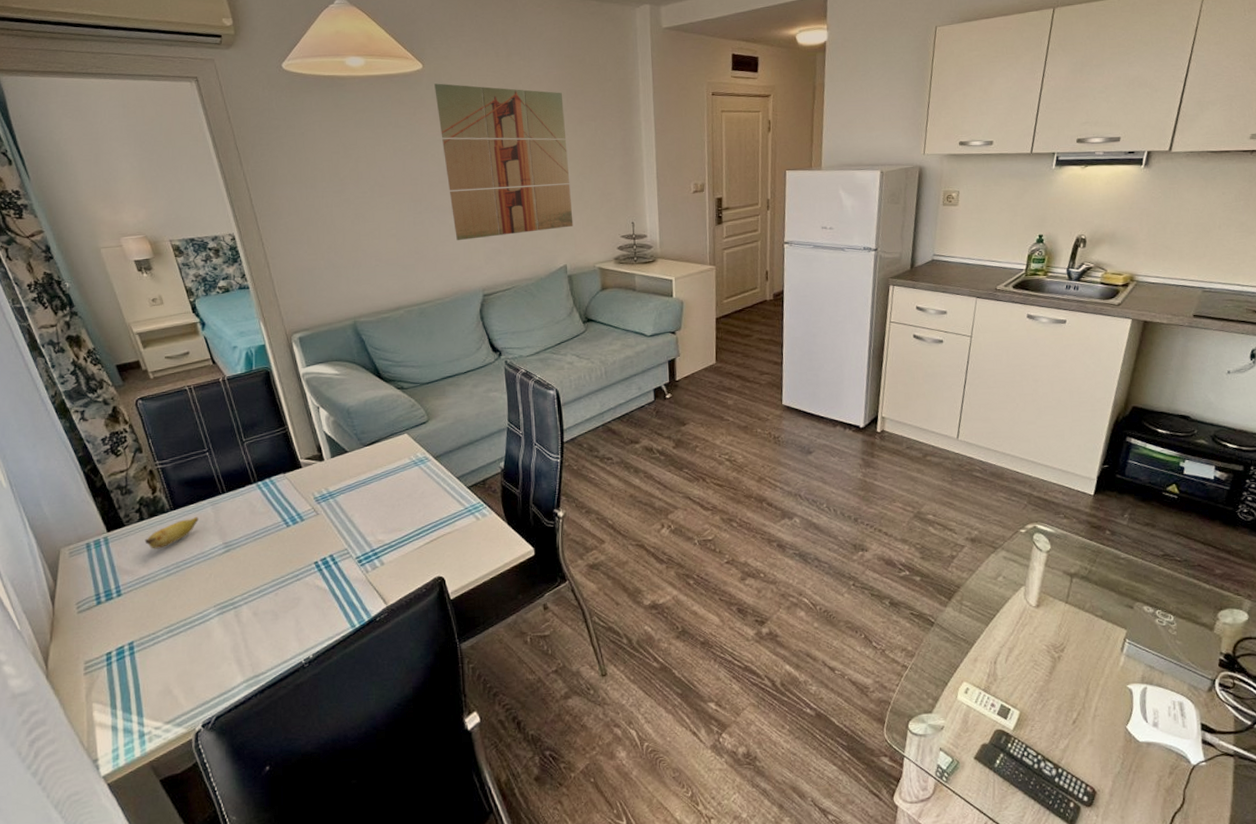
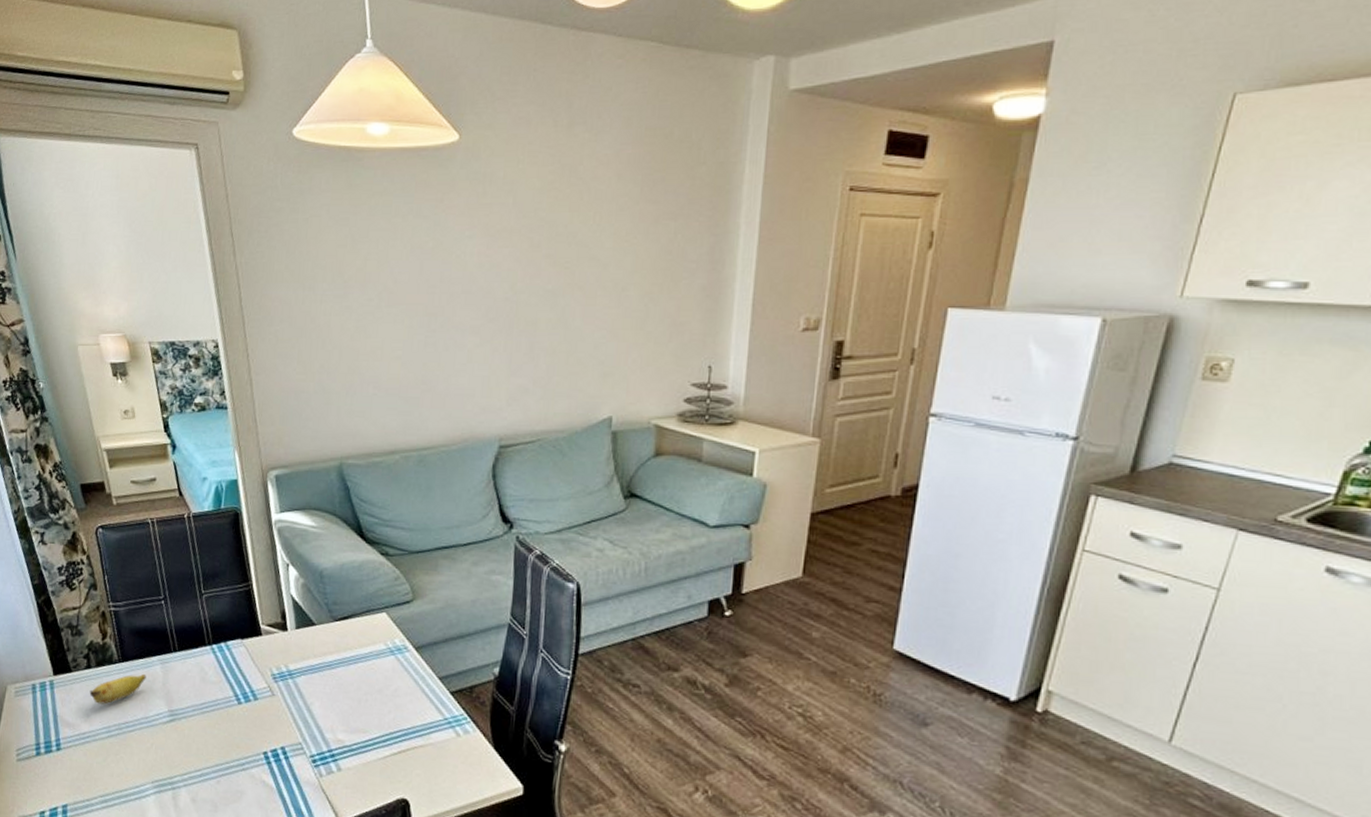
wall art: present [434,83,574,241] -> none [470,160,636,372]

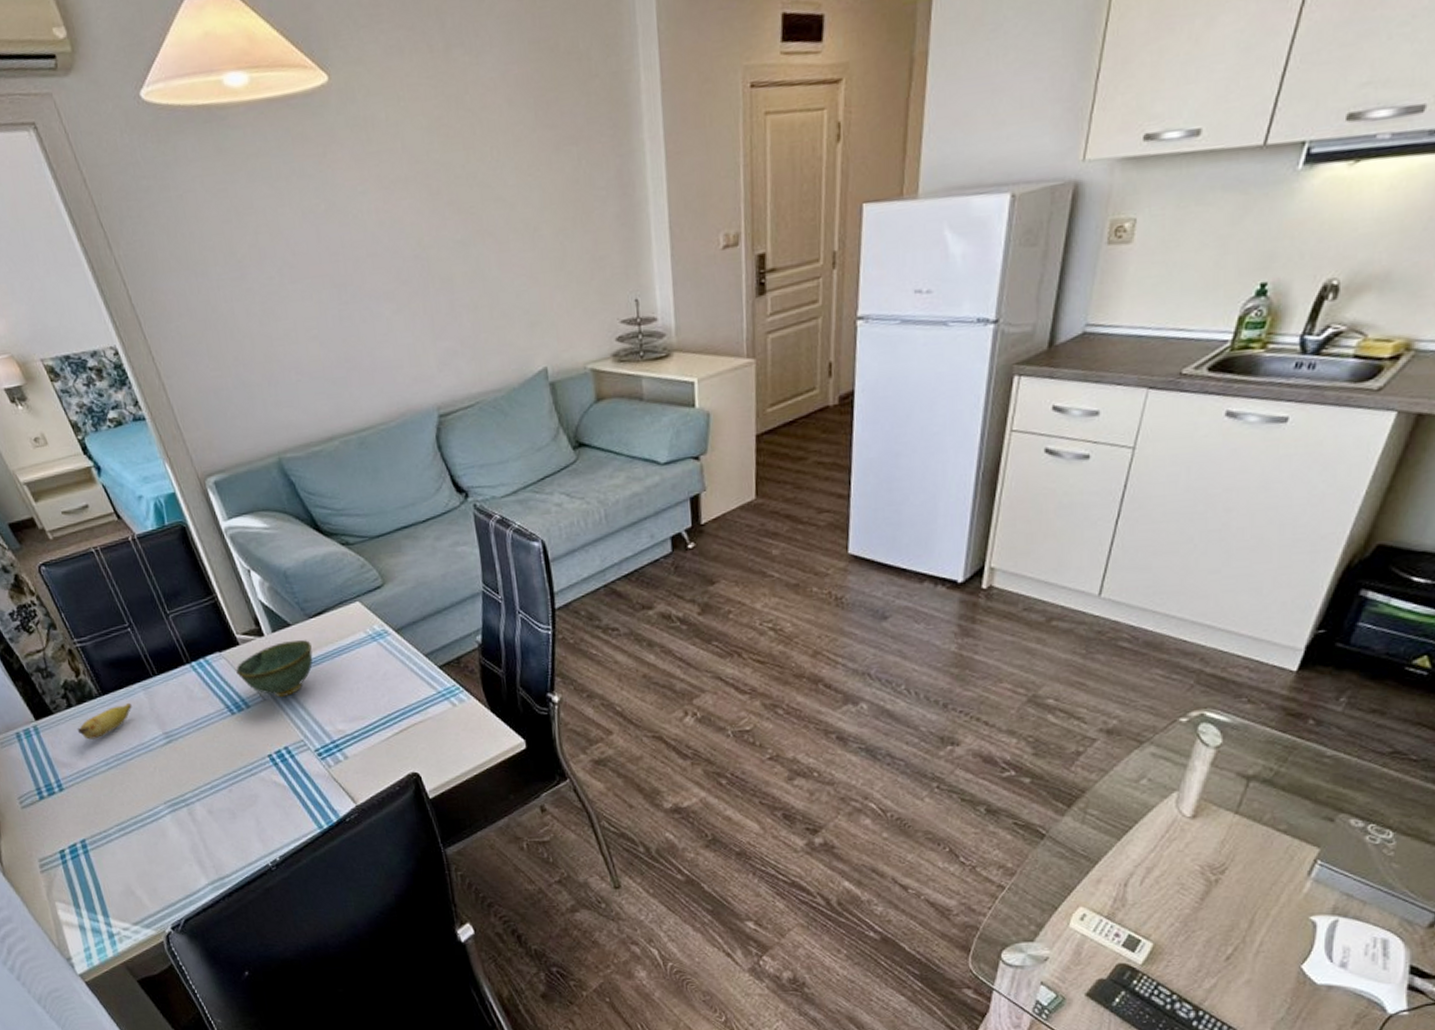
bowl: none [252,640,331,696] -> present [236,640,313,698]

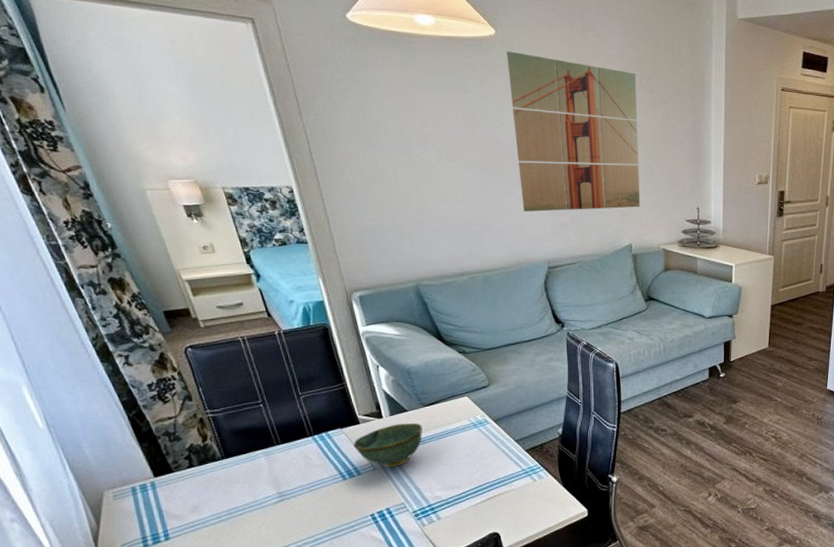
banana: present [77,703,132,740] -> none [194,466,252,496]
wall art: none [347,102,554,341] -> present [507,51,640,212]

